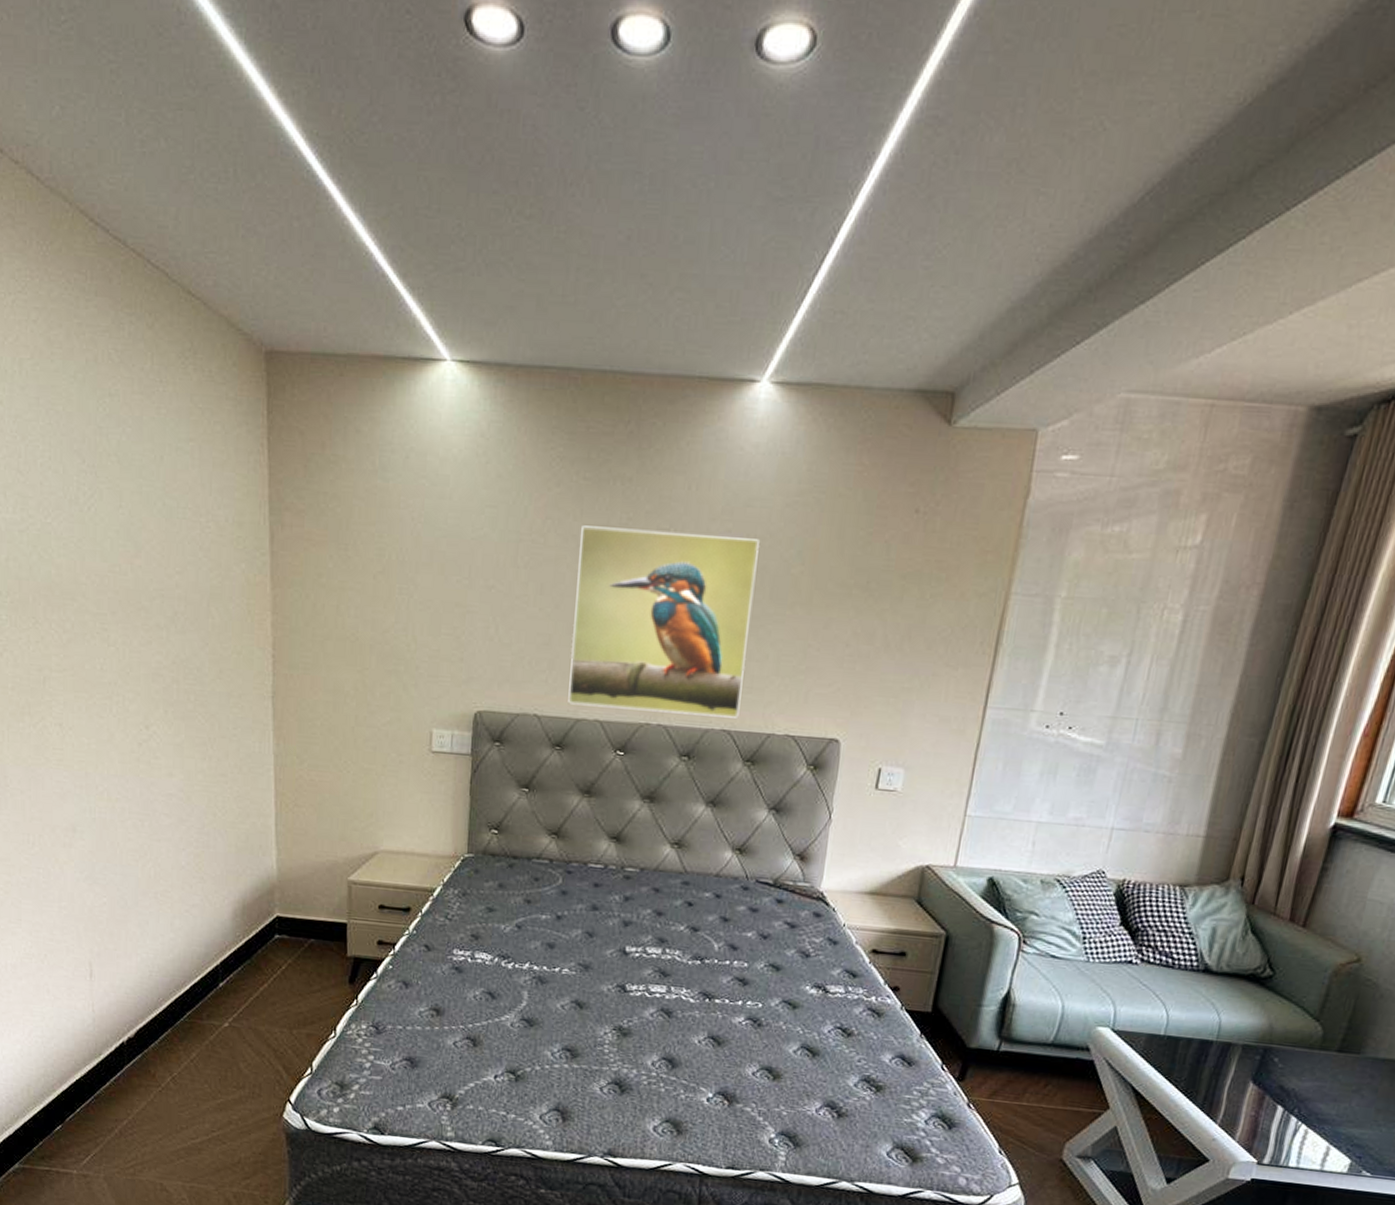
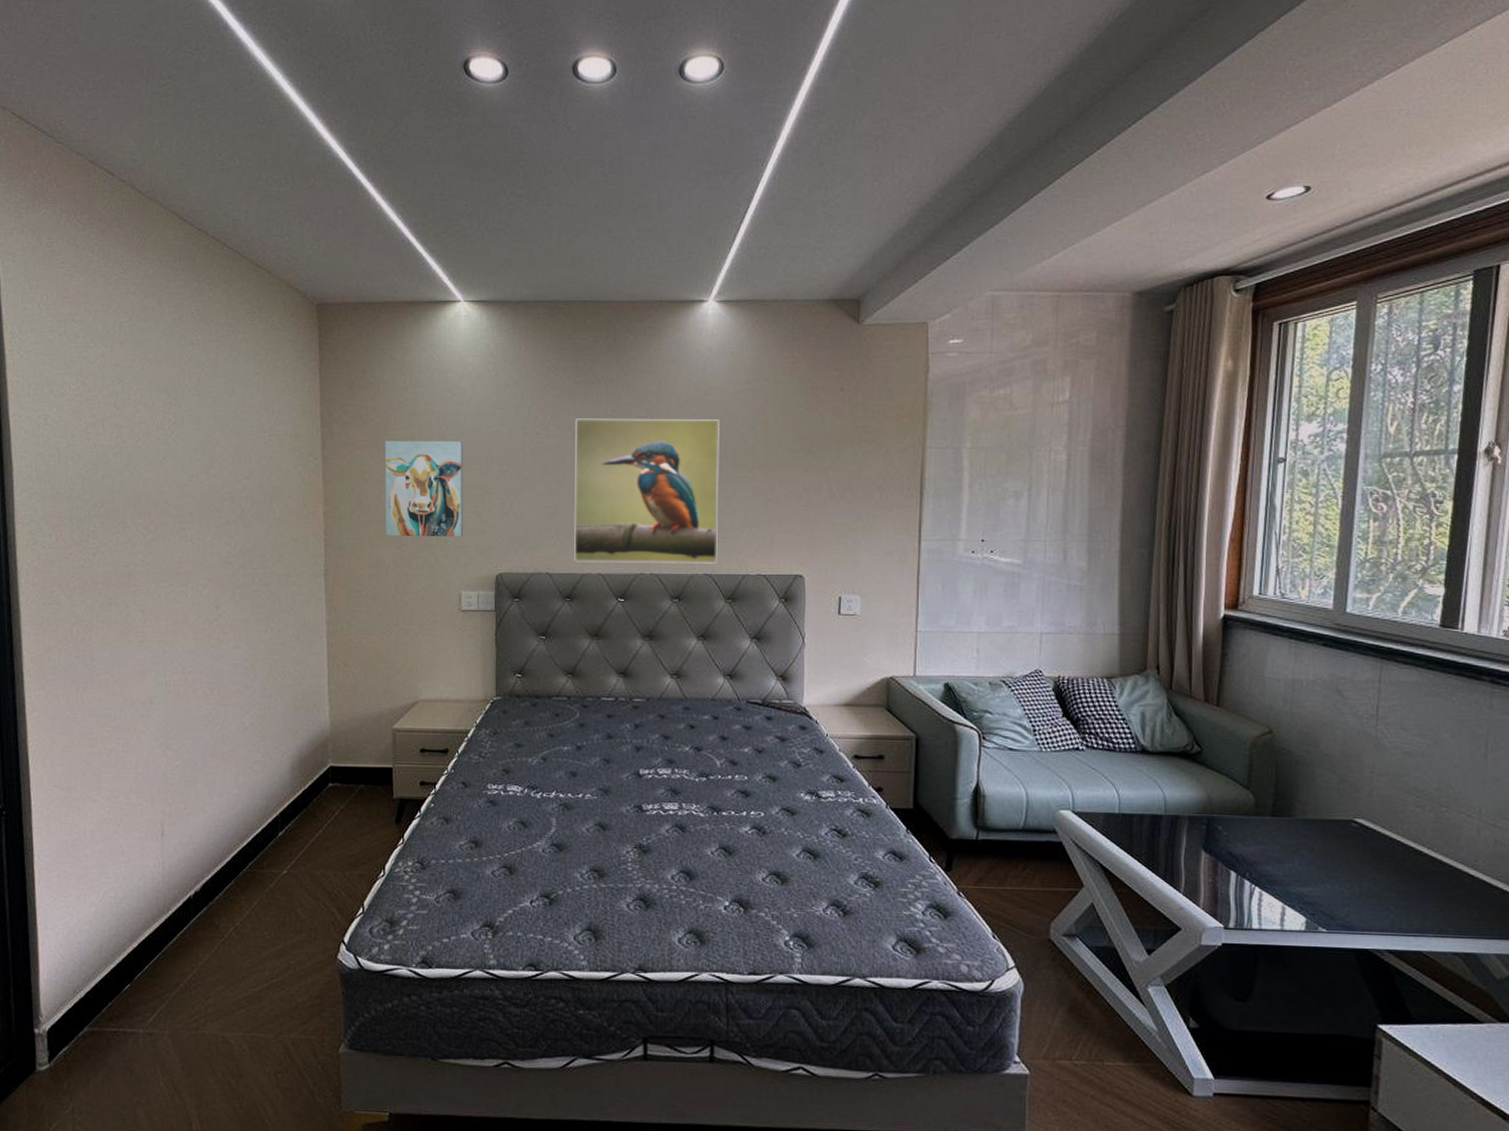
wall art: none [345,537,442,664] -> present [384,441,464,537]

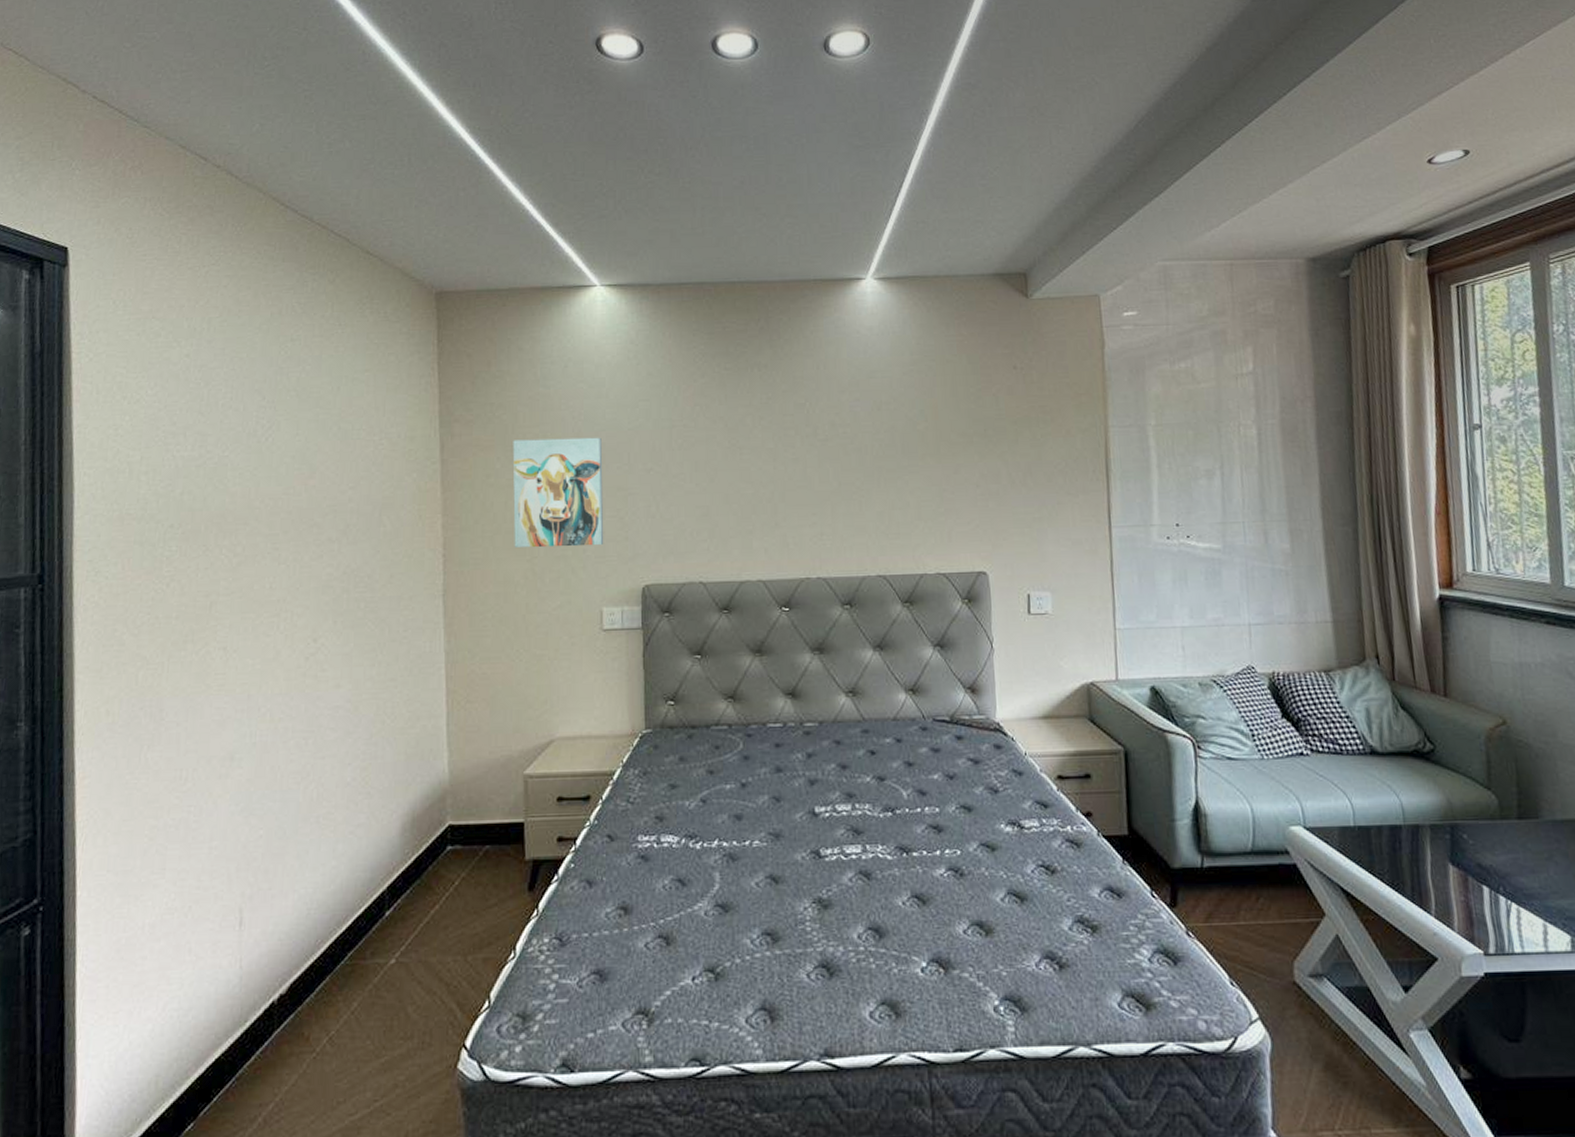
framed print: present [574,418,719,564] -> none [727,404,891,569]

